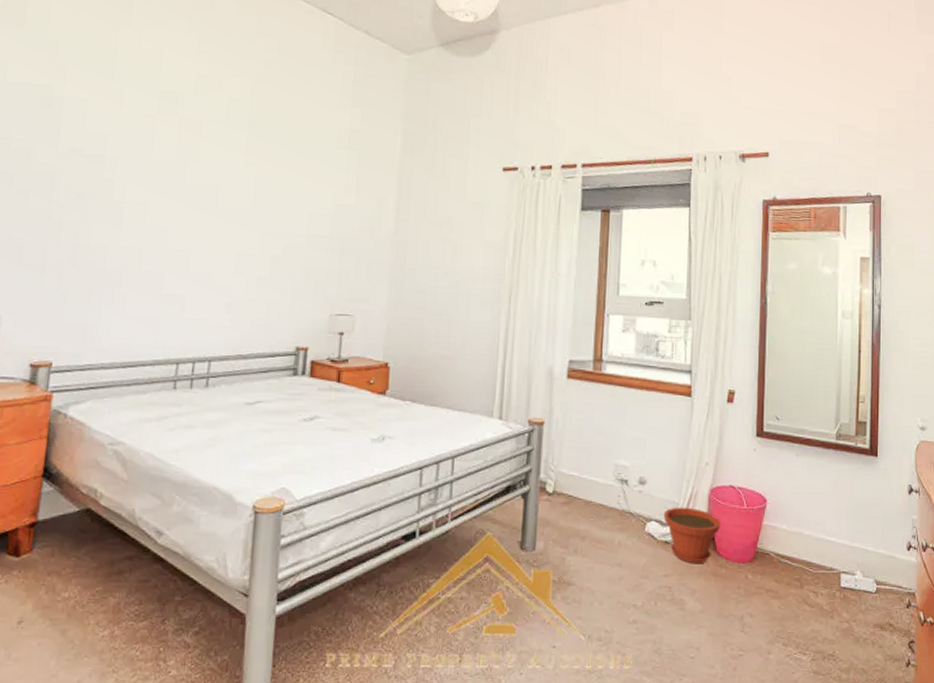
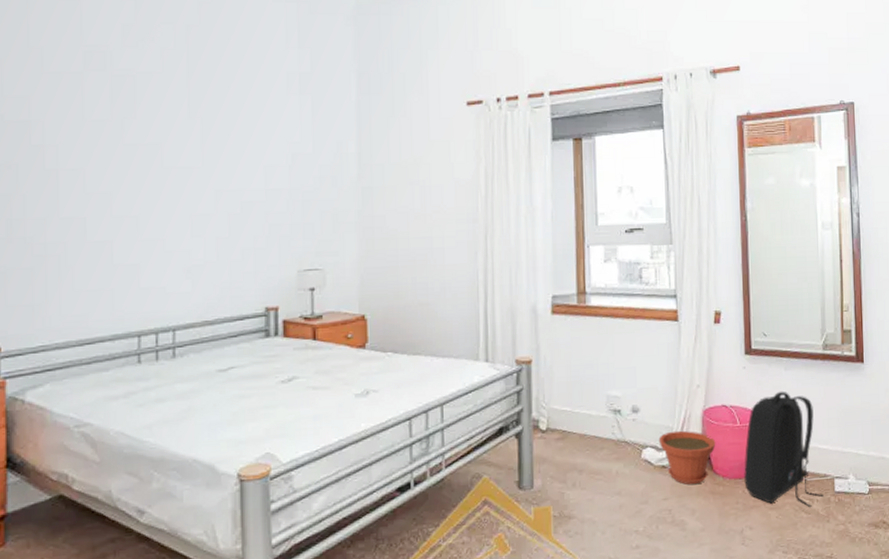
backpack: none [747,477,829,600] -> present [744,391,824,507]

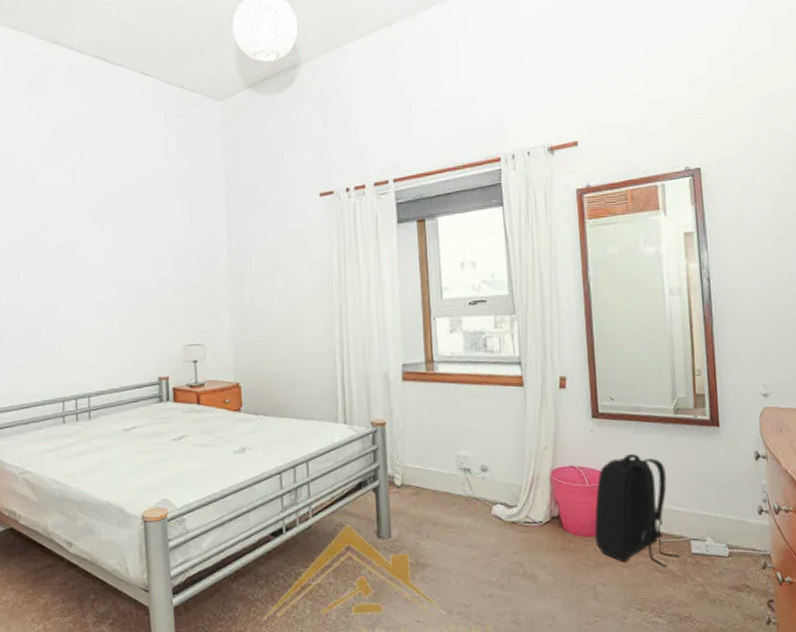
plant pot: present [658,430,716,485] -> none [508,489,565,541]

